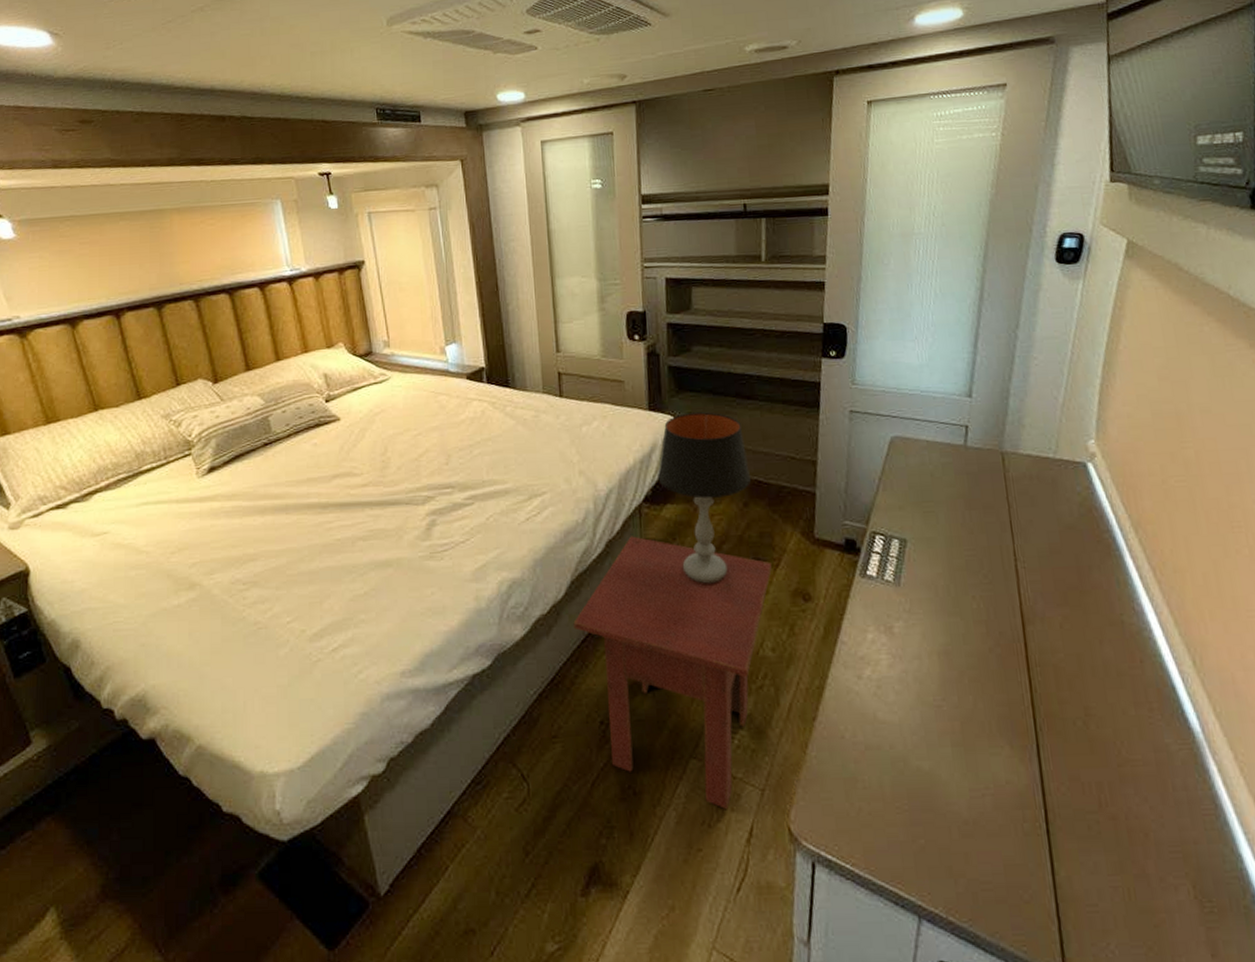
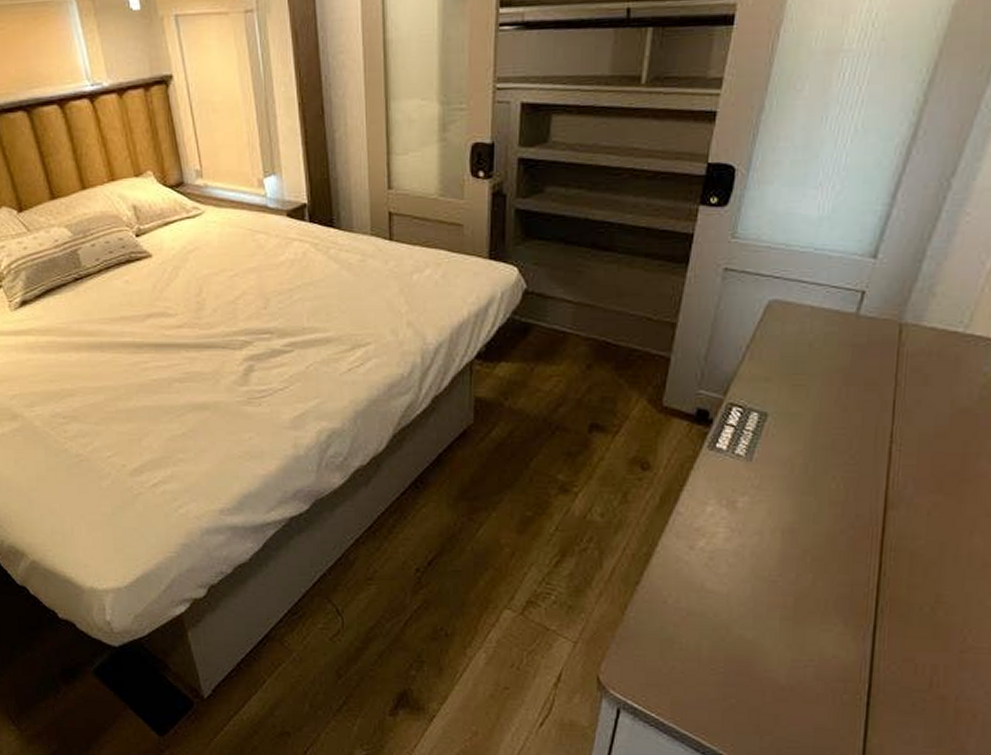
side table: present [573,536,772,809] -> none [393,393,610,656]
table lamp: present [658,412,751,584] -> none [494,263,598,446]

